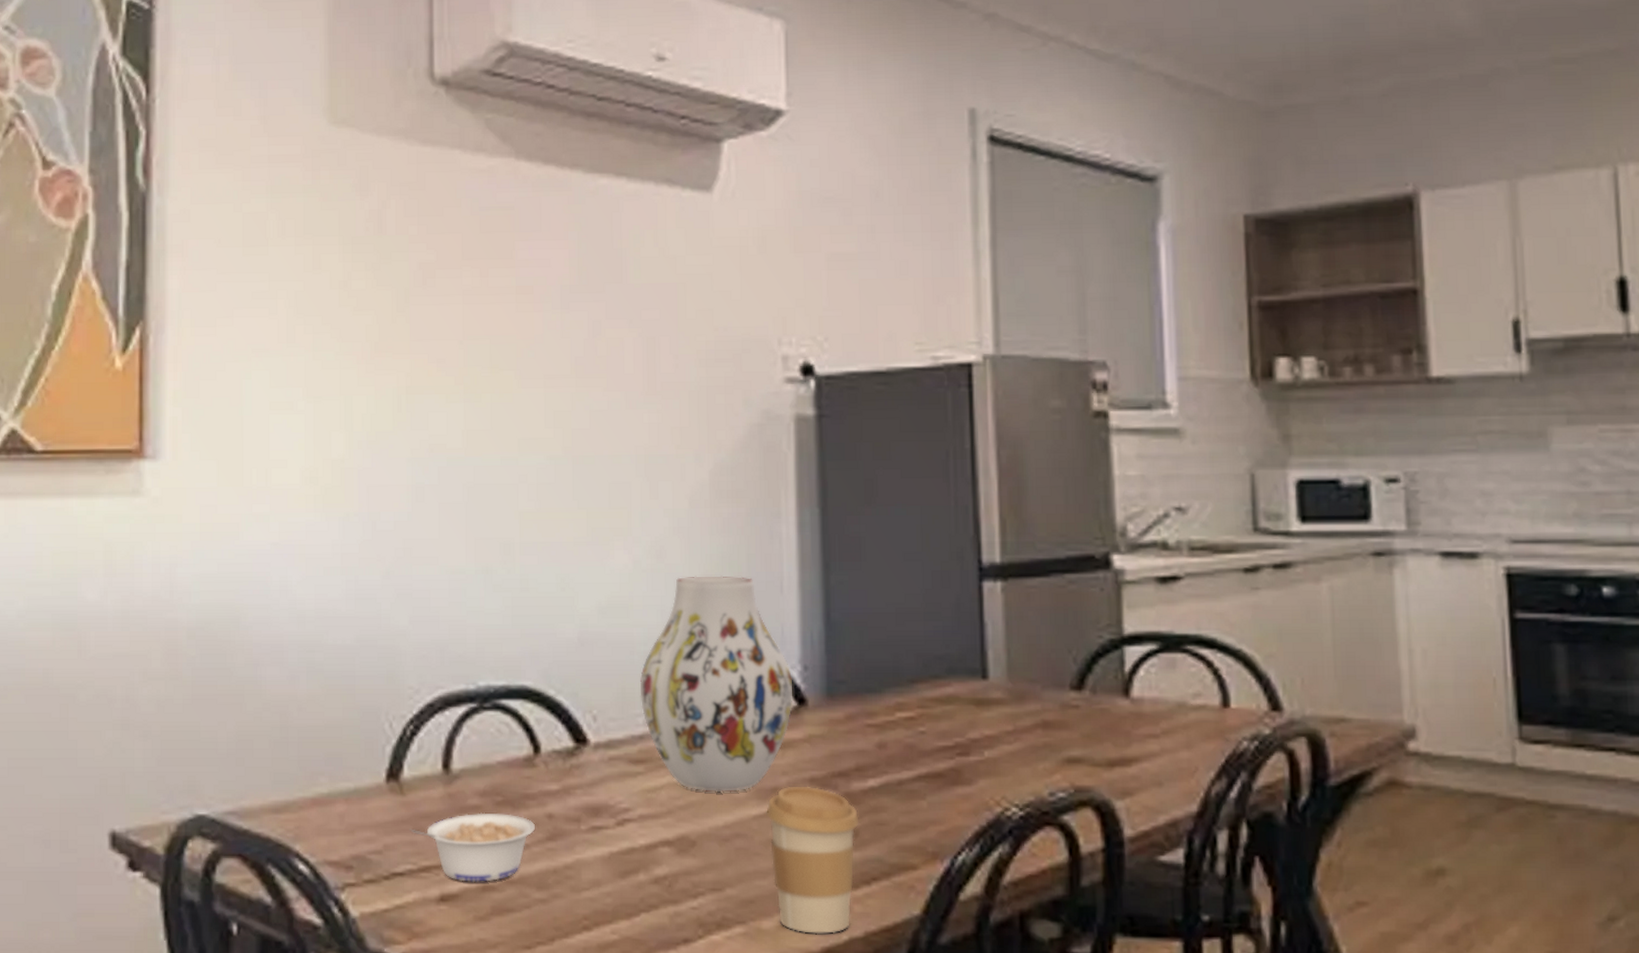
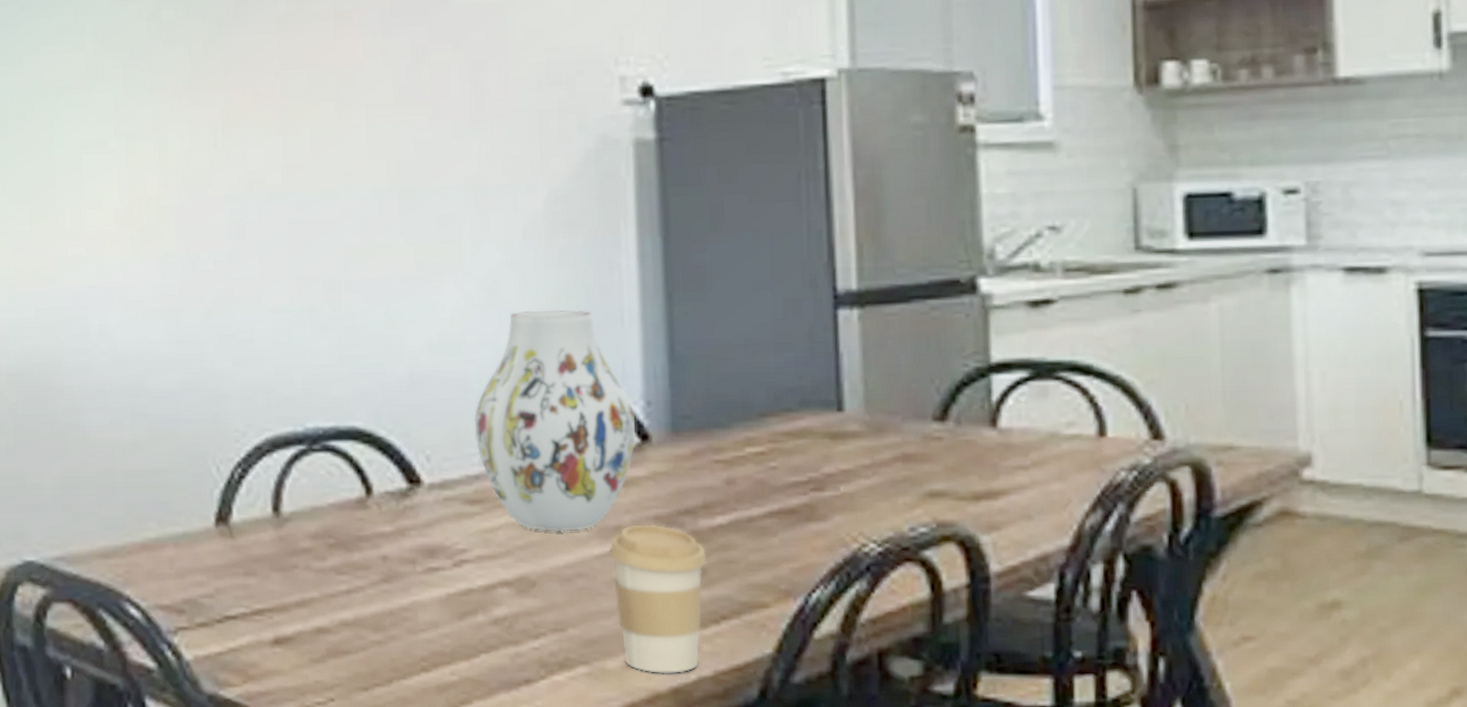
legume: present [409,812,536,882] -> none [241,555,370,624]

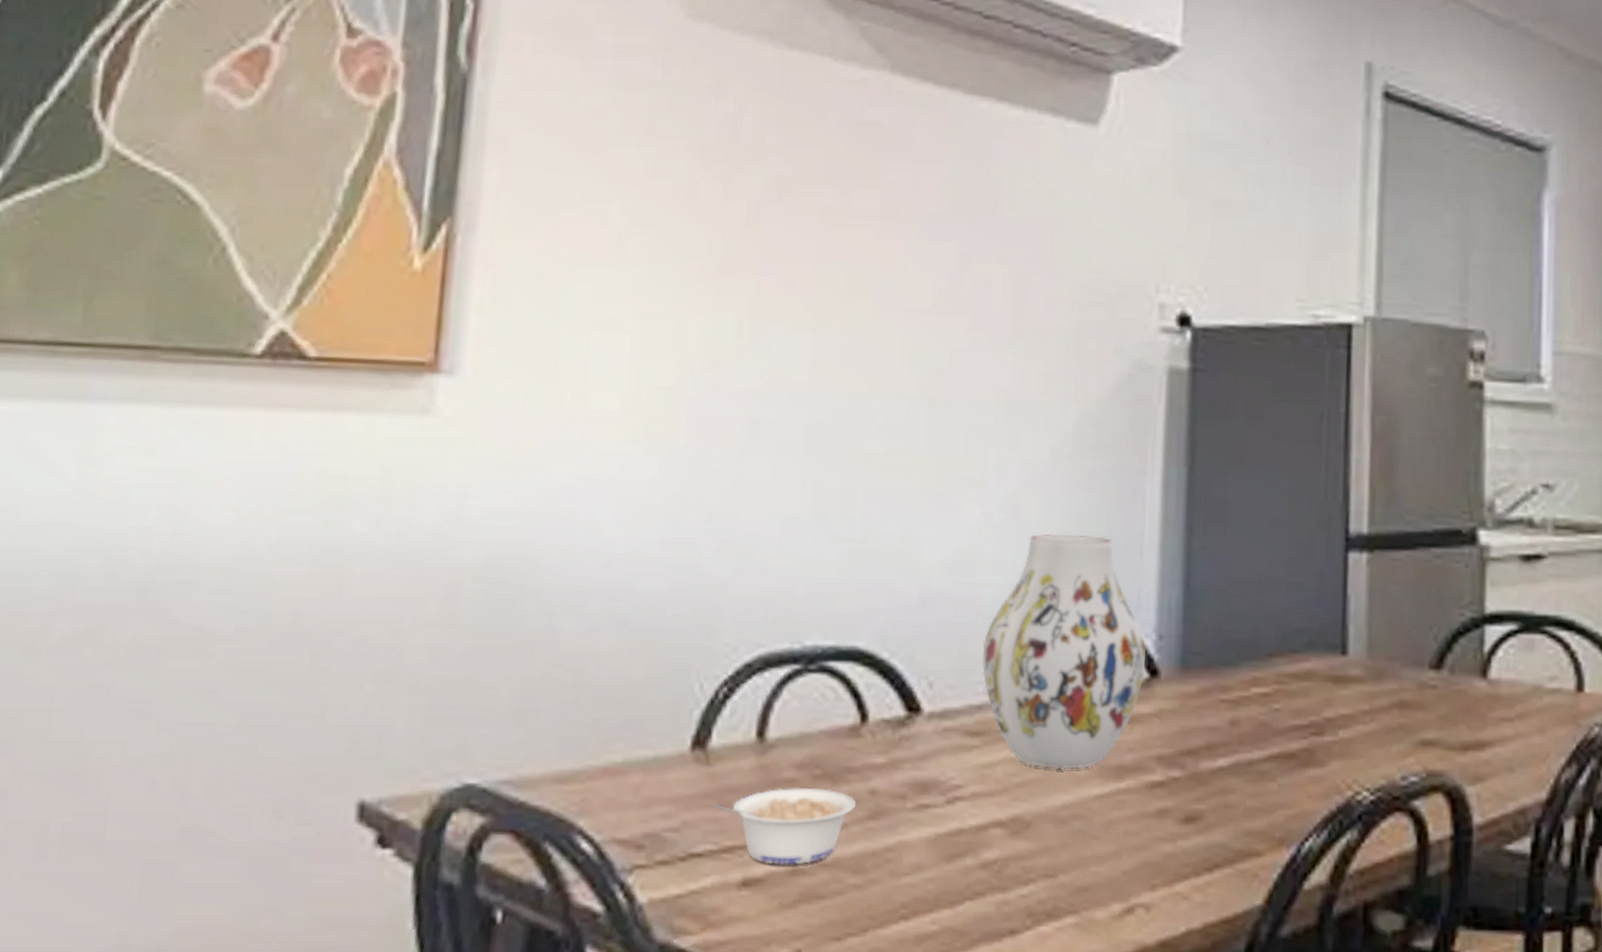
legume: none [241,555,370,624] -> present [713,787,857,865]
coffee cup: present [609,524,707,674] -> none [1108,764,1206,926]

